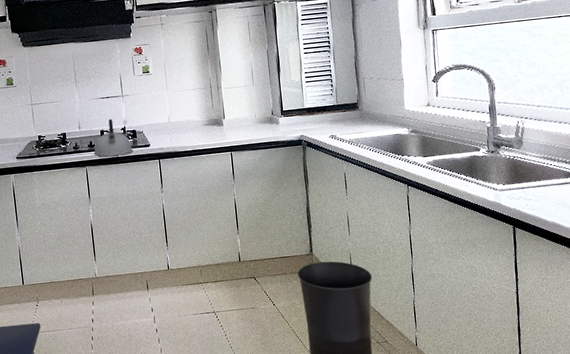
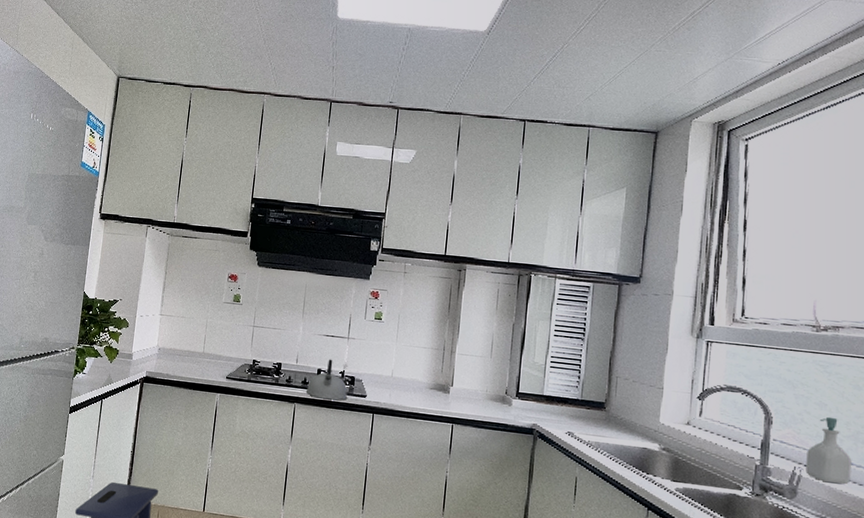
soap bottle: none [525,72,562,129] -> present [805,416,852,485]

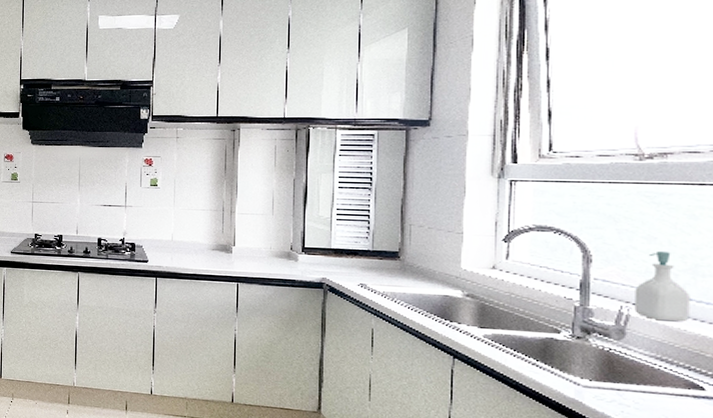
kettle: present [305,359,347,401] -> none [88,228,129,267]

